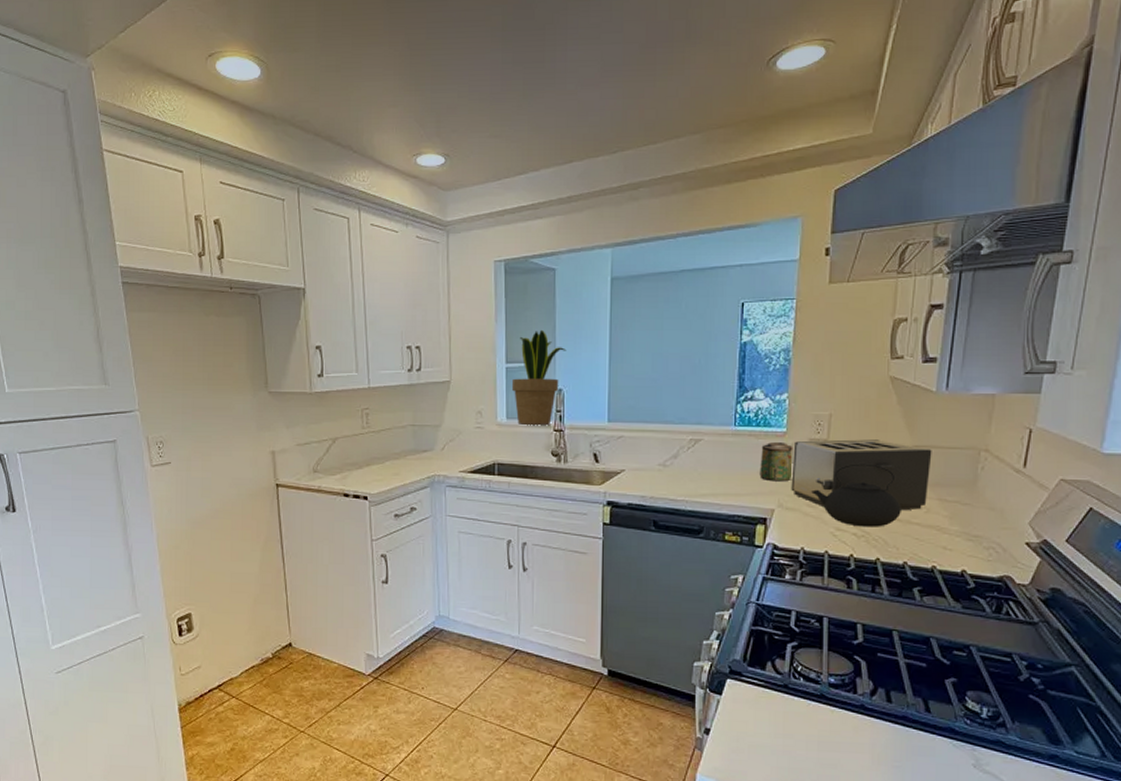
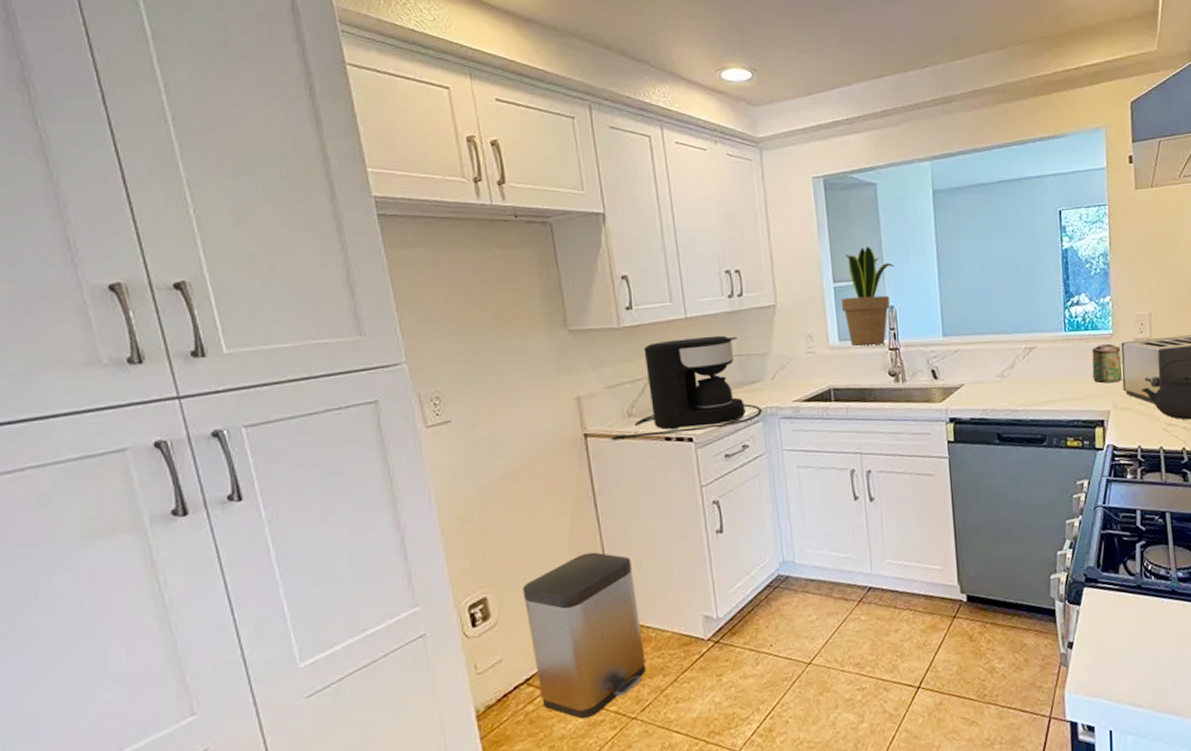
pedal bin: none [219,586,315,724] -> present [523,552,646,718]
coffee maker: none [296,406,430,492] -> present [608,335,762,441]

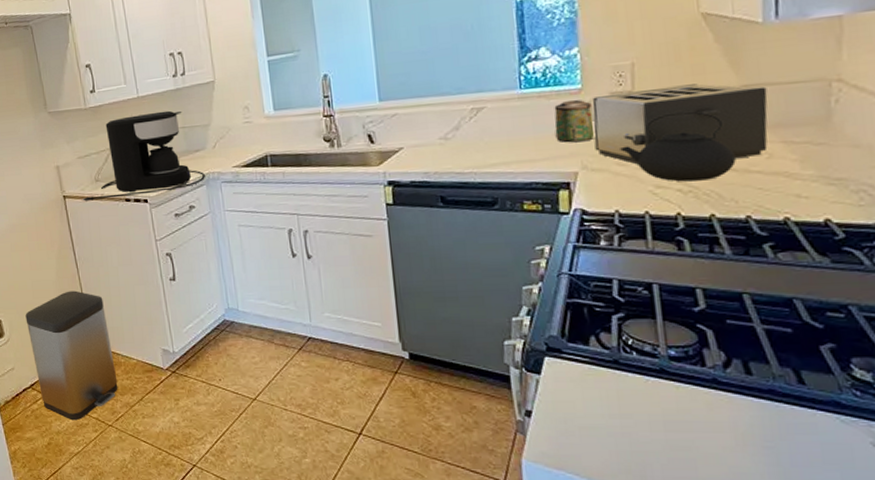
potted plant: present [842,246,895,346] -> none [276,19,328,115]

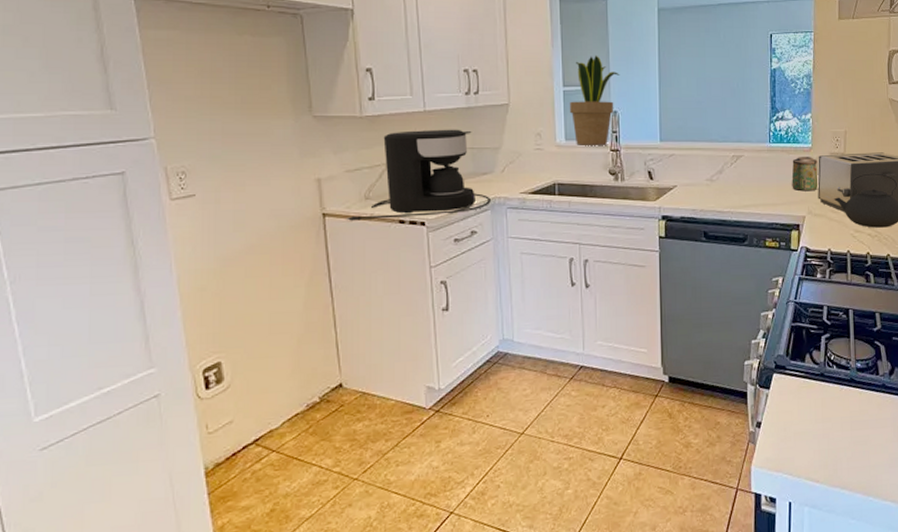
pedal bin: present [25,290,118,420] -> none [256,324,370,478]
potted plant: none [276,19,328,115] -> present [570,55,620,145]

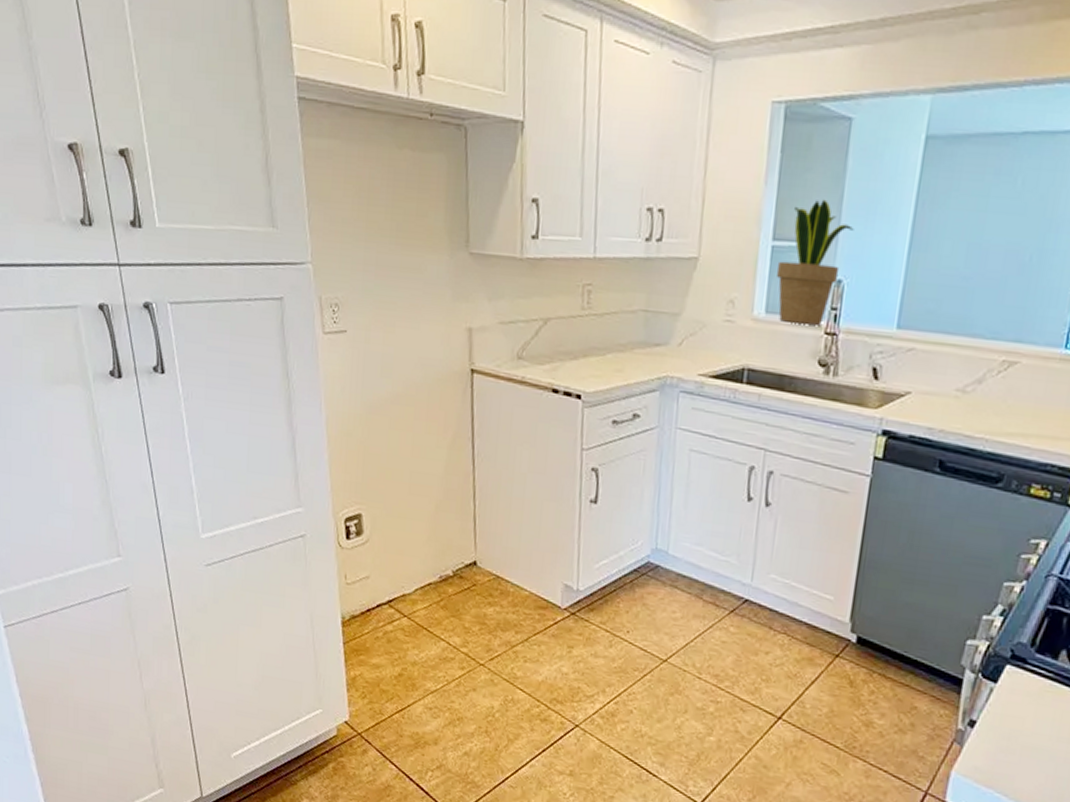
coffee maker: present [345,129,491,221] -> none [494,281,661,390]

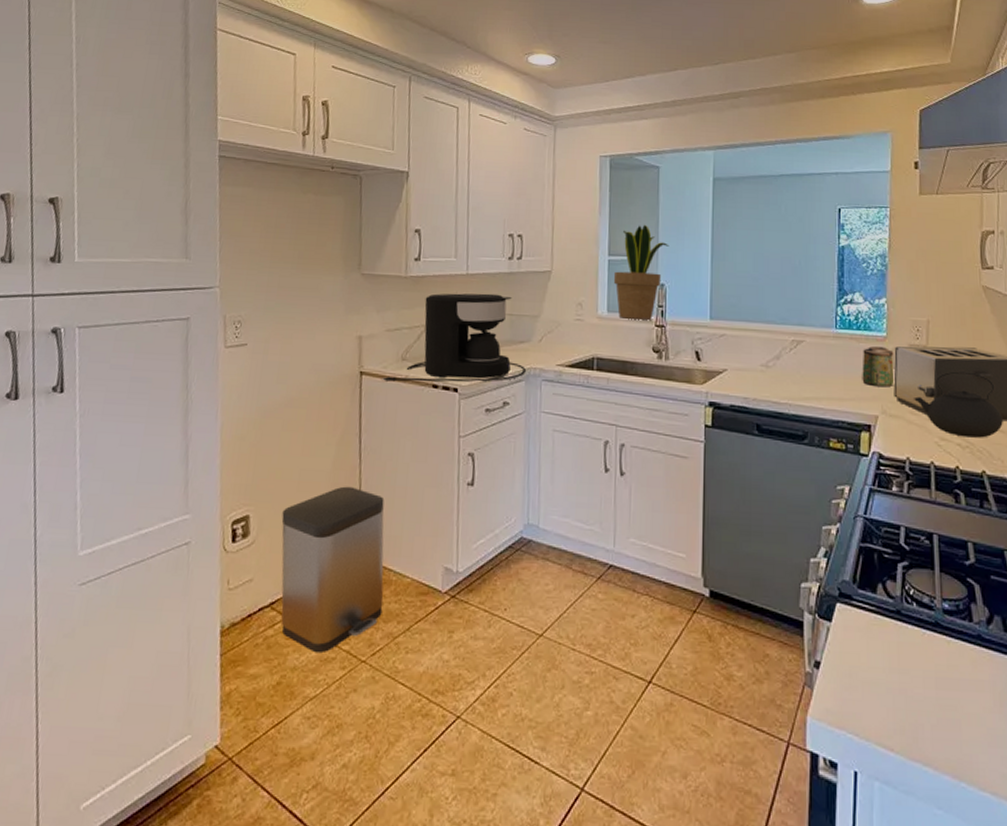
pedal bin: none [394,492,501,652] -> present [281,486,385,652]
coffee maker: none [494,281,661,390] -> present [381,293,526,382]

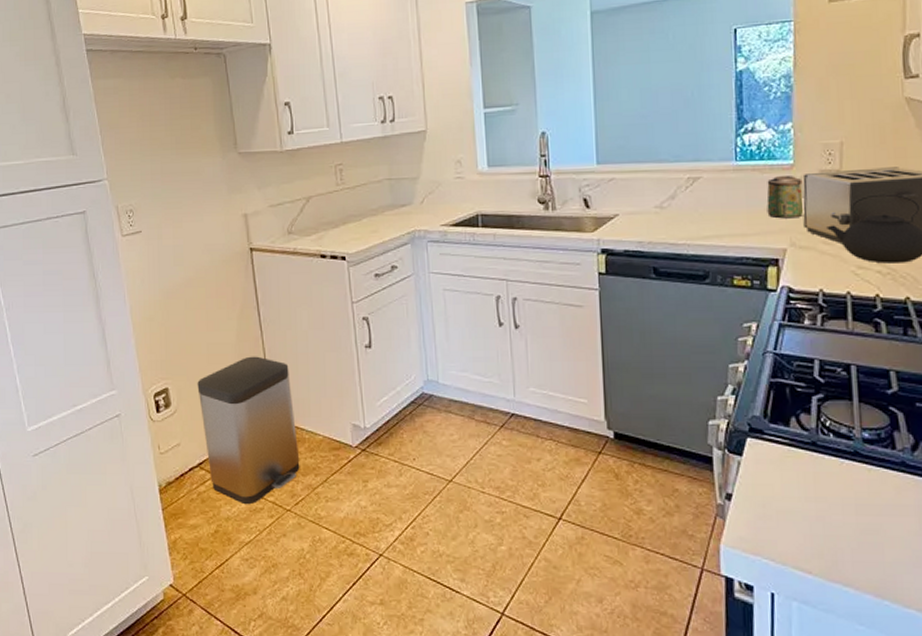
coffee maker: present [381,293,526,382] -> none [270,159,410,255]
potted plant: present [614,224,669,320] -> none [492,70,548,172]

